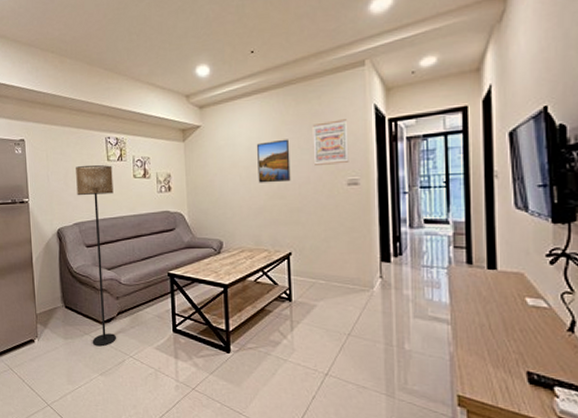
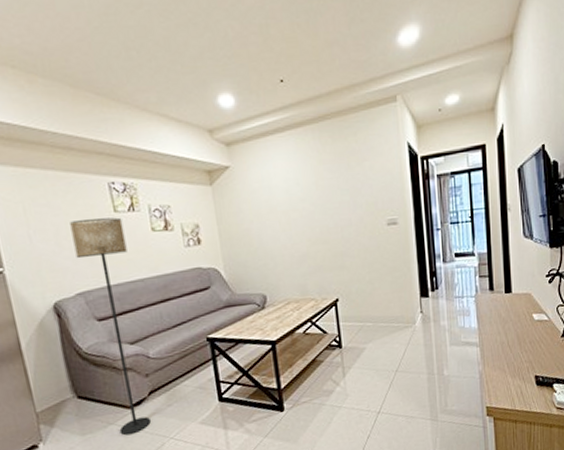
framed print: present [256,139,291,183] -> none [294,179,333,229]
wall art: present [312,119,349,165] -> none [350,157,387,206]

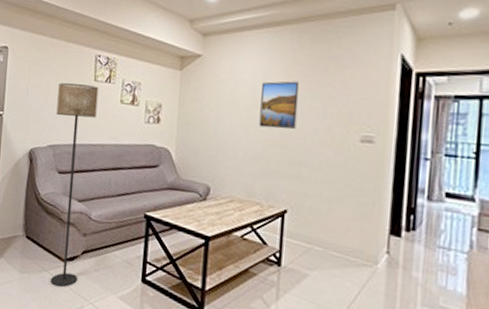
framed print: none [294,179,333,229] -> present [259,81,300,130]

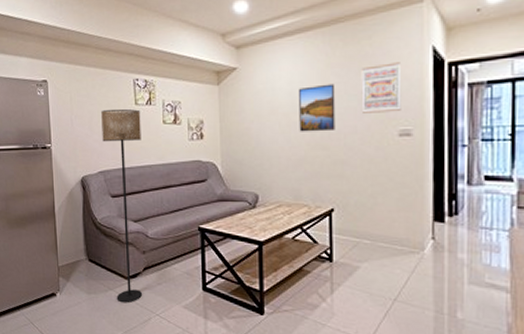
wall art: none [325,67,368,117] -> present [361,62,402,113]

